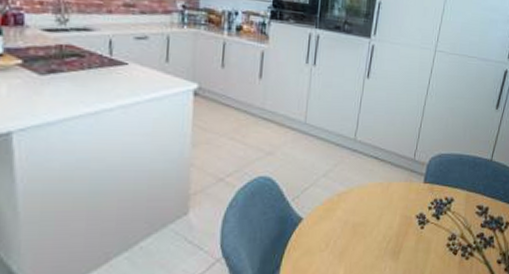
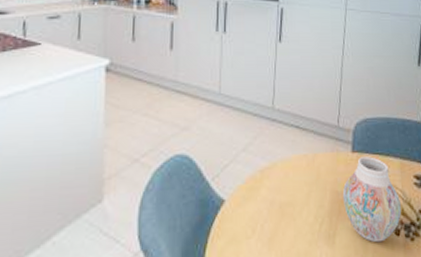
vase: none [410,187,462,260] -> present [342,156,402,243]

